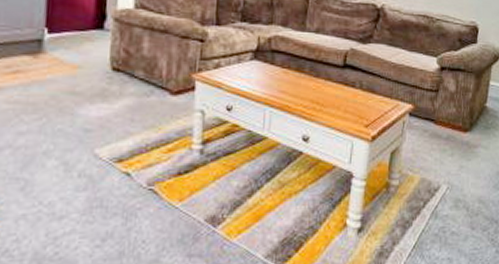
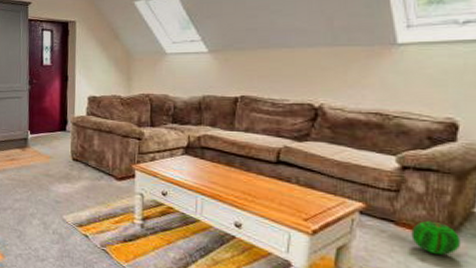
ball: none [445,117,477,147] -> present [411,220,462,255]

